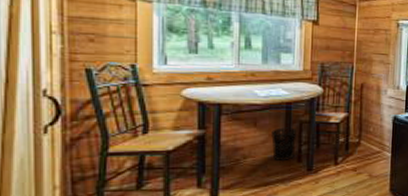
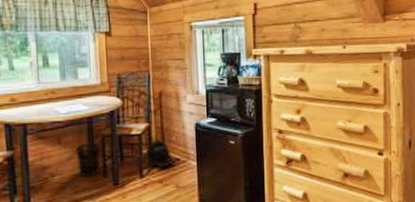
backpack: none [342,127,379,157] -> present [145,137,183,168]

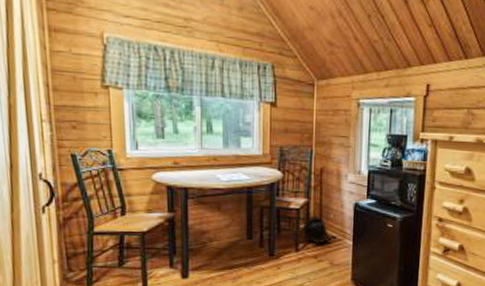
wastebasket: present [75,142,101,177] -> none [234,212,259,245]

